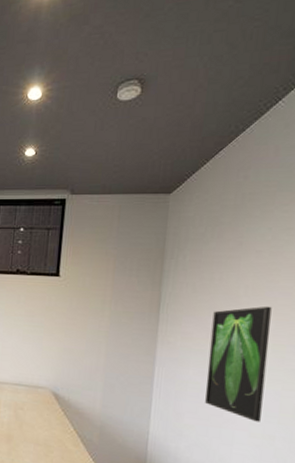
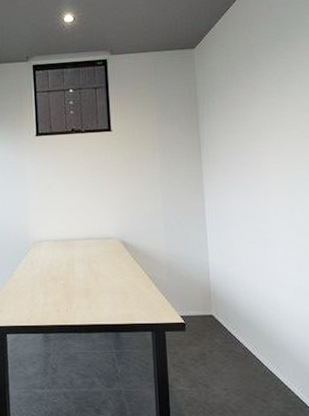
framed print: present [205,306,272,422] -> none [244,137,295,238]

